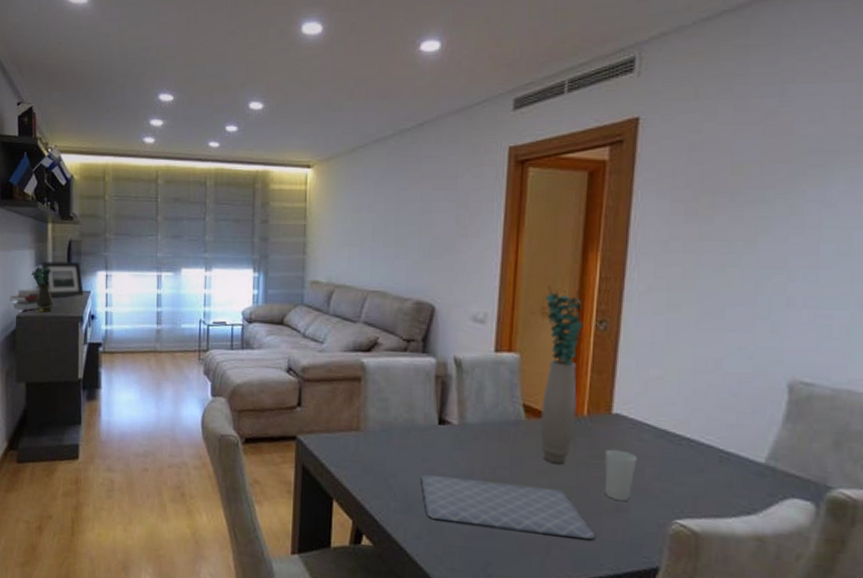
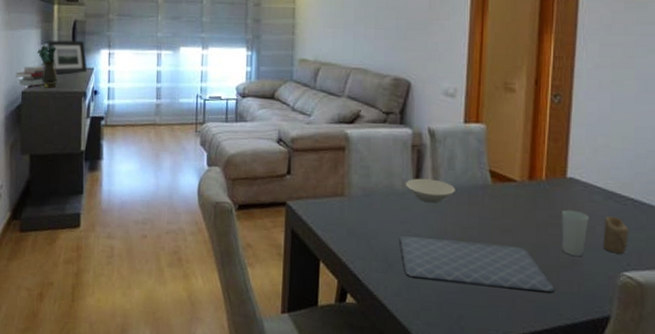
bowl: none [428,412,484,440] -> present [406,178,455,203]
vase: present [540,286,583,465] -> none [505,64,540,224]
candle: none [652,456,683,500] -> present [602,215,629,254]

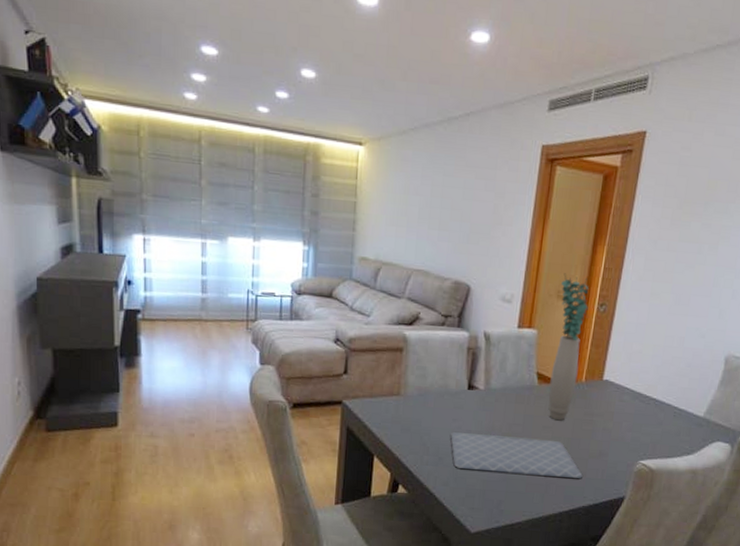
books: present [16,64,57,87] -> none [28,247,81,273]
vase: present [37,44,58,88] -> none [53,224,82,276]
picture frame: present [47,39,87,74] -> none [66,219,118,261]
bowl: present [406,178,455,203] -> none [459,379,505,402]
vase: none [505,64,540,224] -> present [548,273,589,421]
cup: present [561,209,589,257] -> none [592,408,618,449]
candle: present [602,215,629,254] -> none [626,413,649,446]

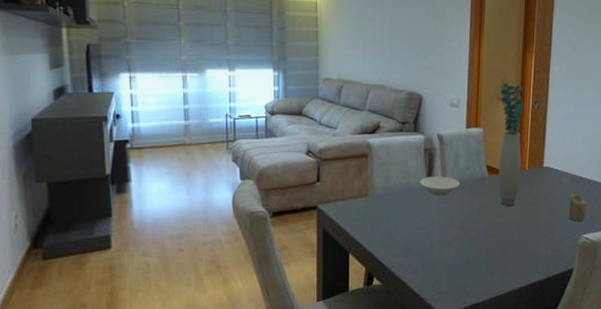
placemat: present [450,432,583,479] -> none [416,224,535,258]
bowl: none [459,379,505,402] -> present [420,176,460,196]
candle: none [626,413,649,446] -> present [568,193,587,221]

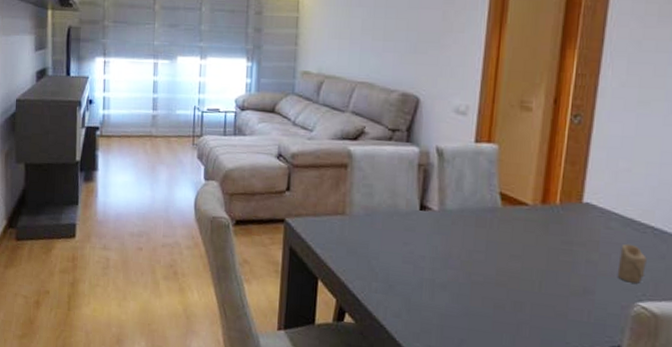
bowl: present [420,176,460,196] -> none [410,198,463,225]
vase: present [498,78,524,206] -> none [515,81,559,250]

